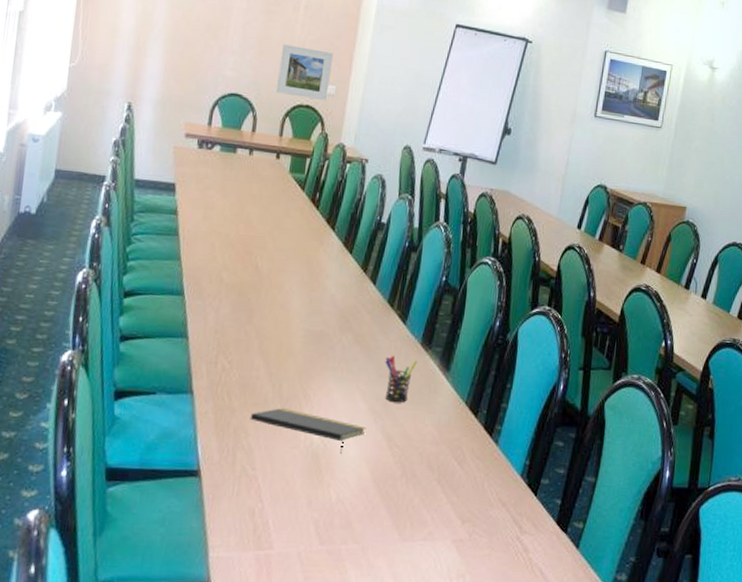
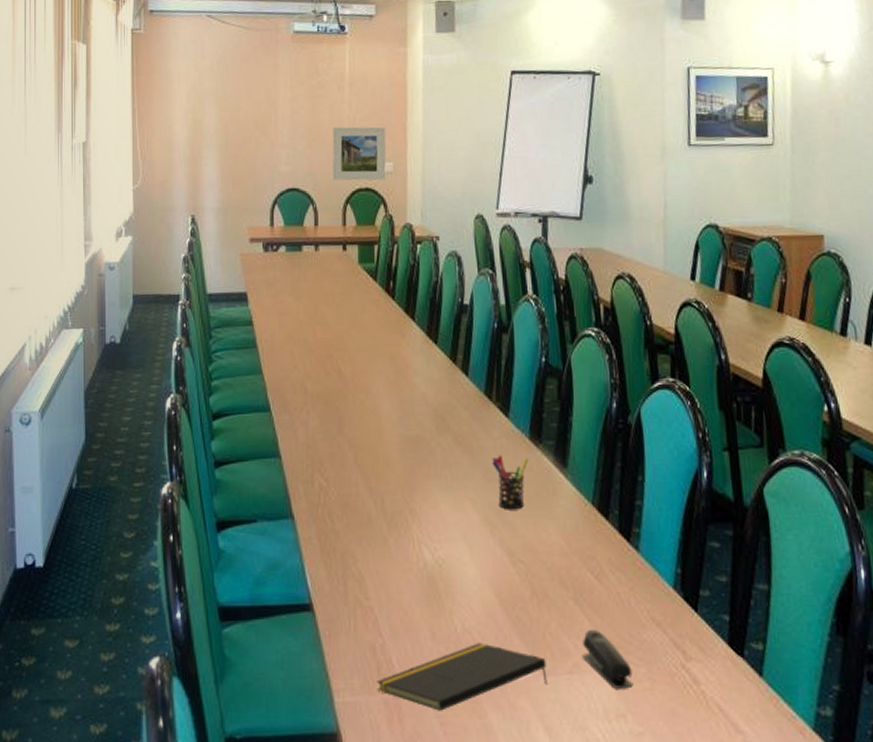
notepad: present [250,408,366,454] -> none [356,527,483,575]
notepad: none [251,511,406,567] -> present [377,642,547,711]
stapler: none [437,505,476,554] -> present [582,629,633,689]

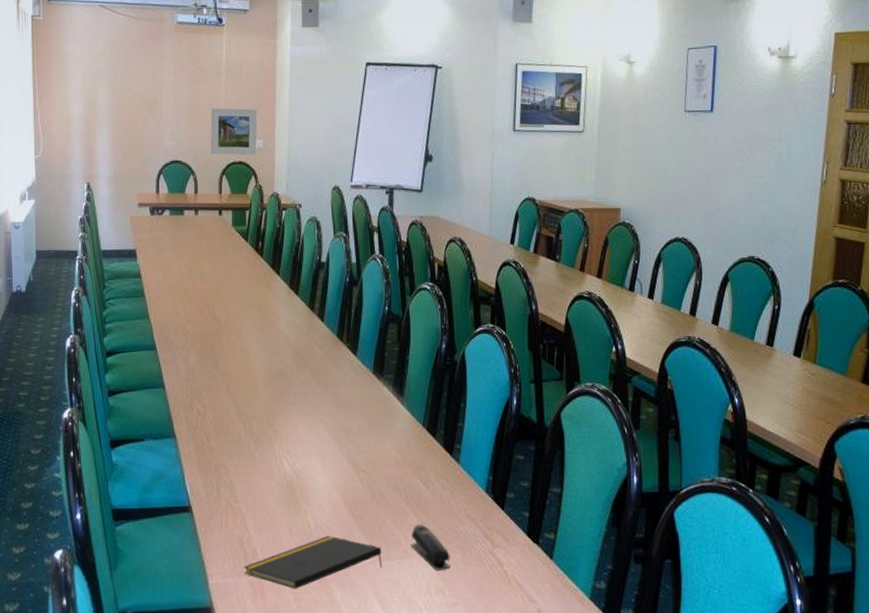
pen holder: present [492,455,529,510] -> none [342,386,372,431]

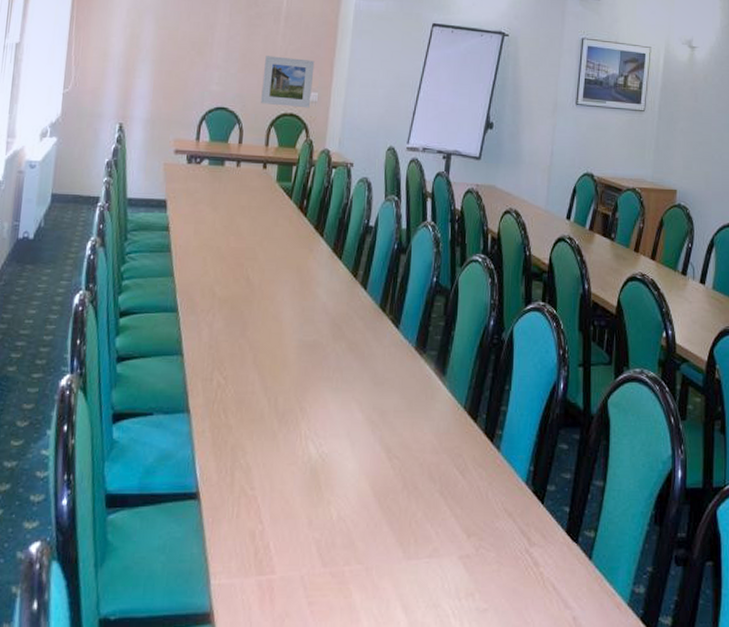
notepad: present [244,535,382,589] -> none [252,529,410,592]
stapler: present [411,524,451,570] -> none [442,518,484,571]

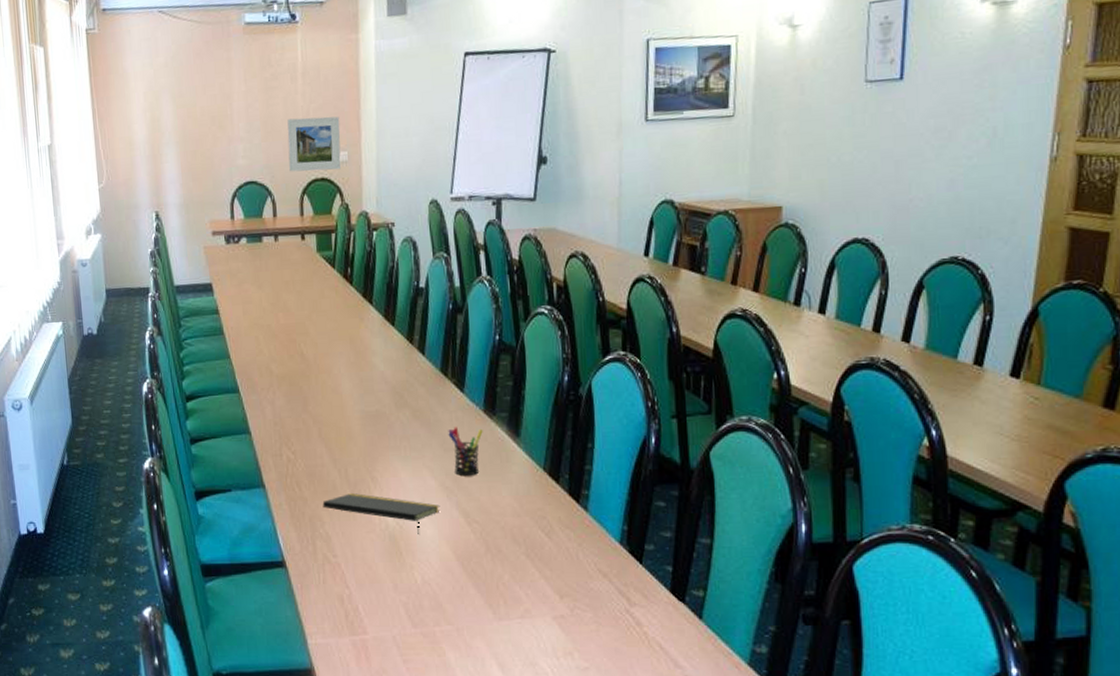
notepad: none [247,423,364,468] -> present [322,493,440,534]
pen holder: none [380,362,413,412] -> present [448,427,483,477]

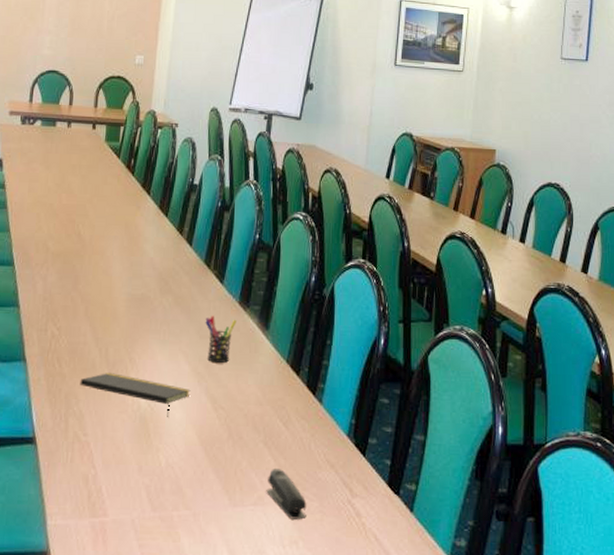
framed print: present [287,116,342,172] -> none [90,21,141,71]
stapler: none [533,579,580,631] -> present [266,467,307,520]

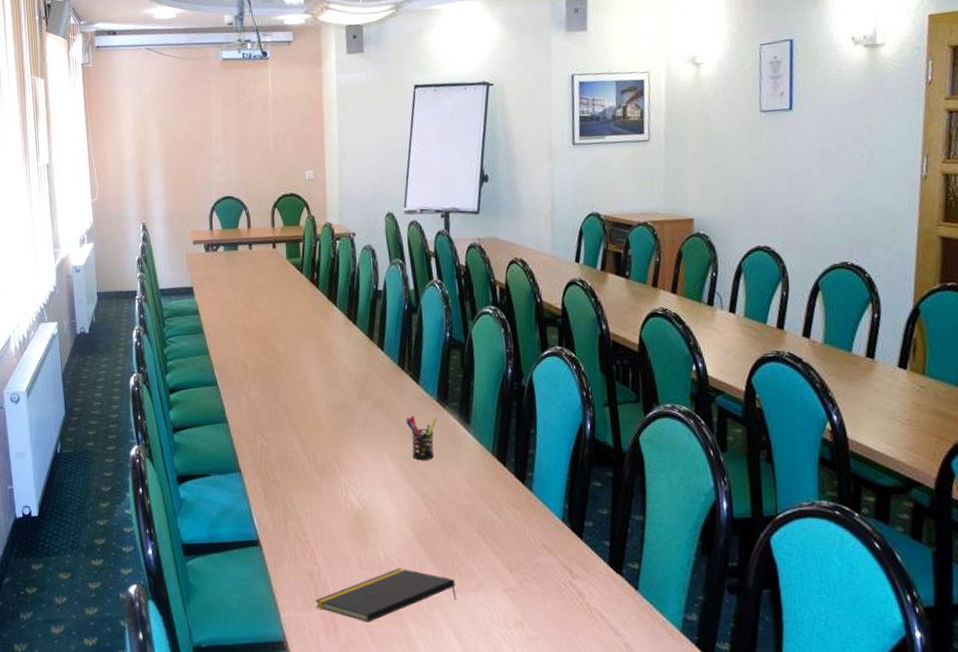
notepad: present [80,373,191,417] -> none [293,477,400,514]
notepad: none [86,476,235,535] -> present [315,568,457,622]
stapler: present [266,467,307,520] -> none [485,555,529,602]

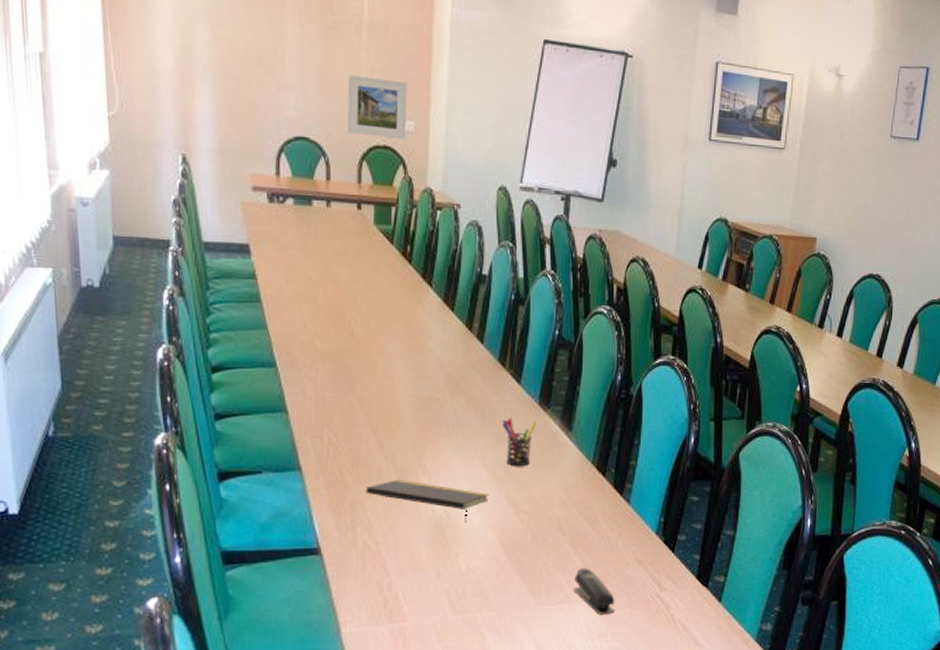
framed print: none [260,140,308,189] -> present [347,75,408,140]
notepad: none [293,477,400,514] -> present [365,480,490,522]
notepad: present [315,568,457,622] -> none [383,580,541,637]
stapler: none [485,555,529,602] -> present [573,567,615,615]

